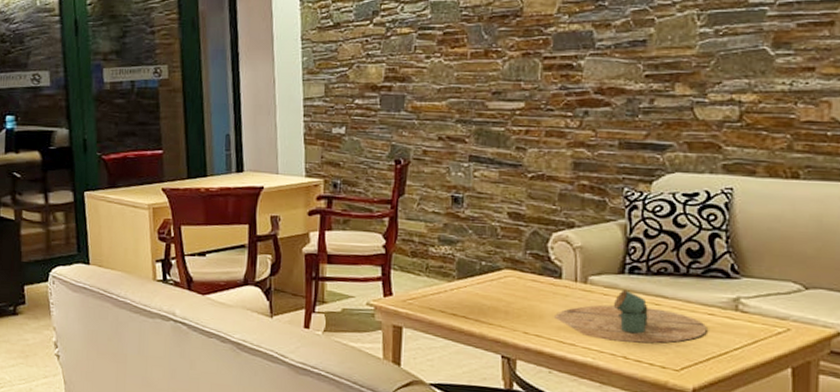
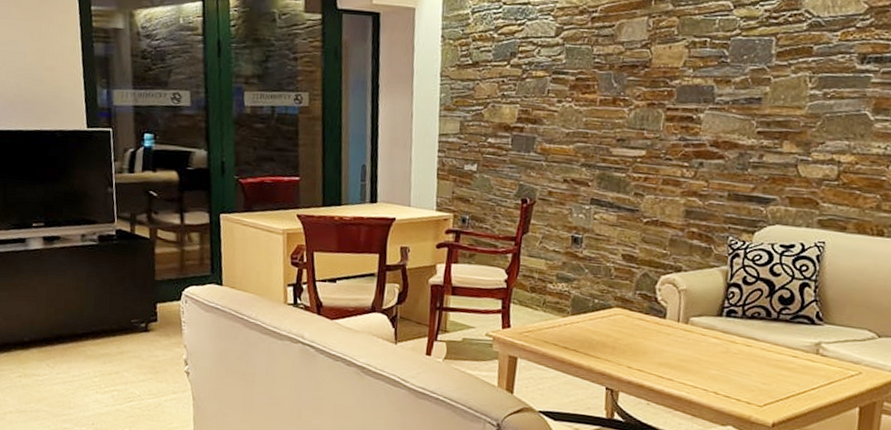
decorative tray: present [553,290,707,344] -> none [655,331,790,382]

